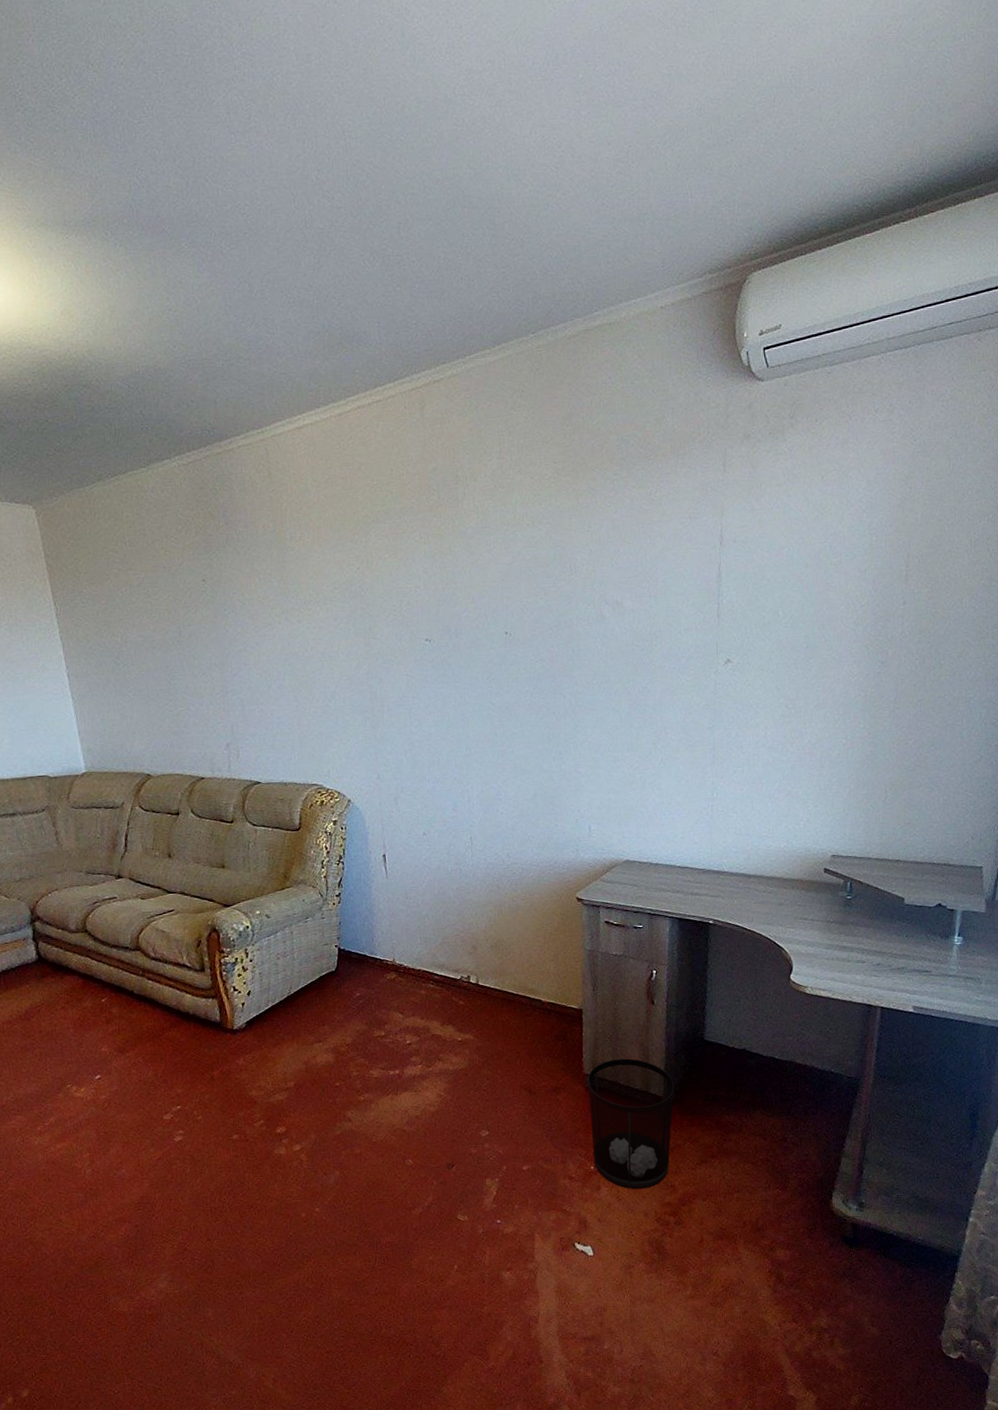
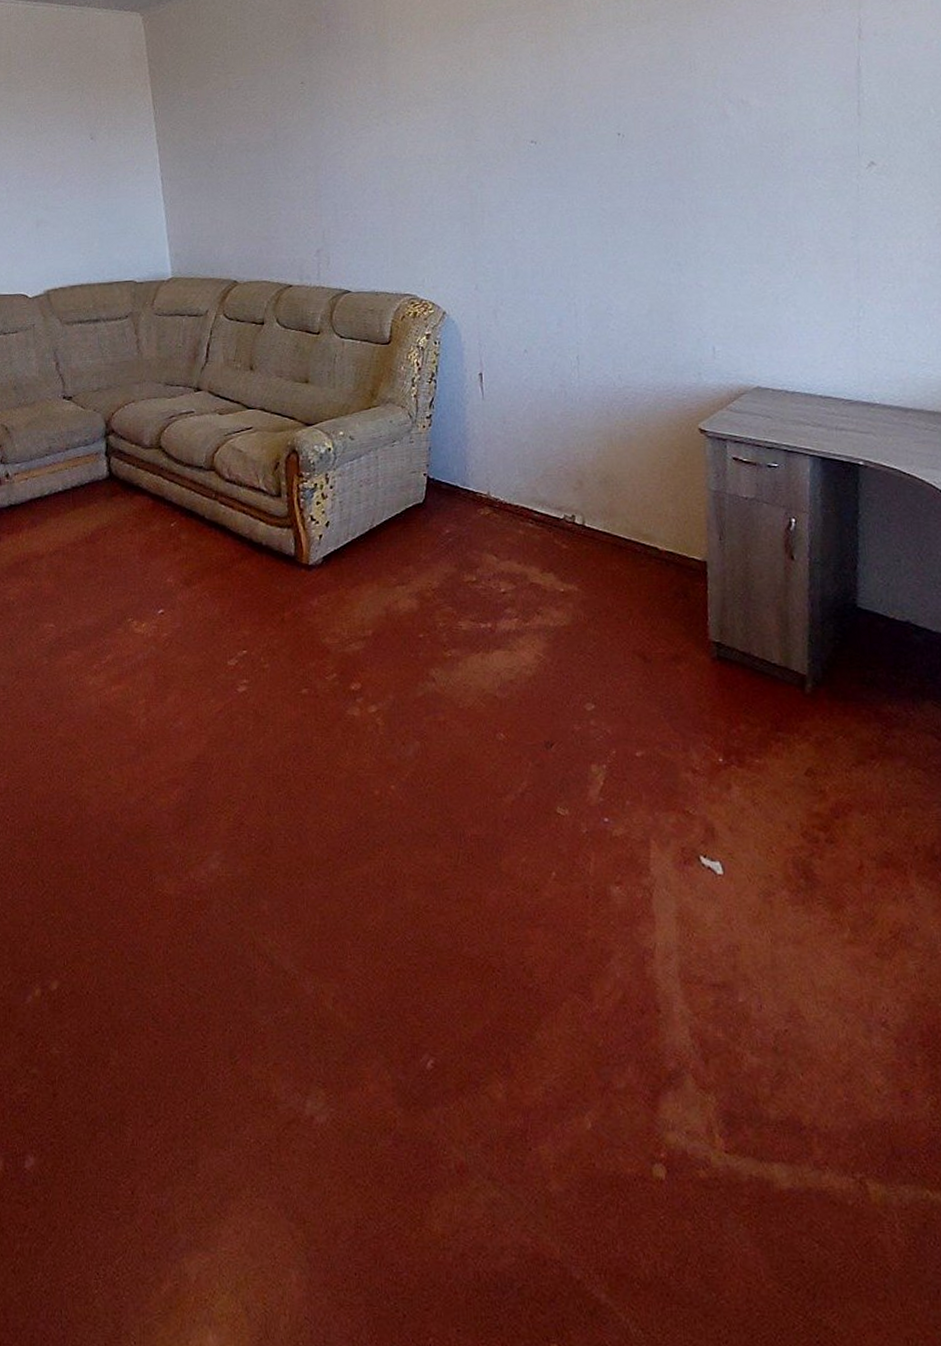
waste bin: present [587,1058,675,1190] -> none [713,625,822,792]

